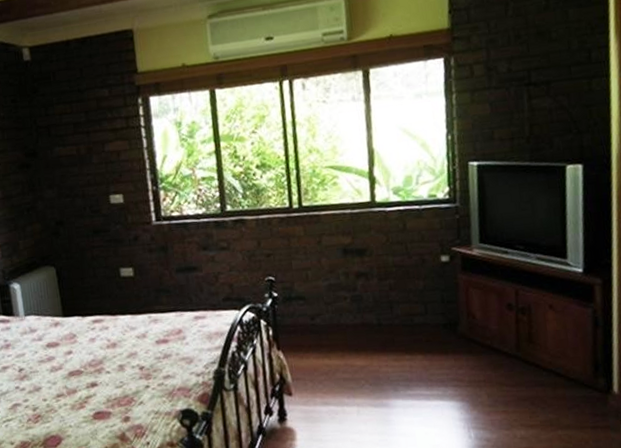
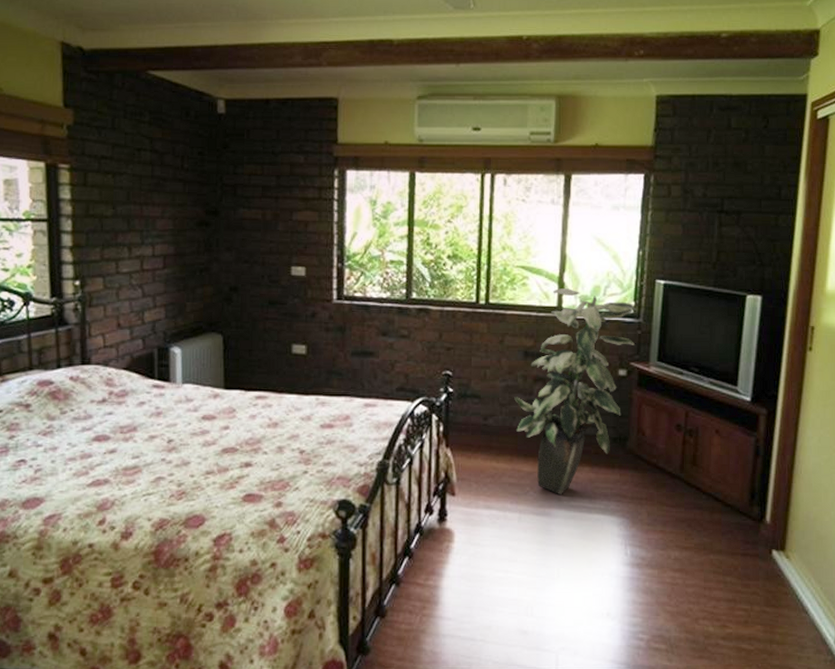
indoor plant: none [338,182,454,386] -> present [514,288,637,496]

